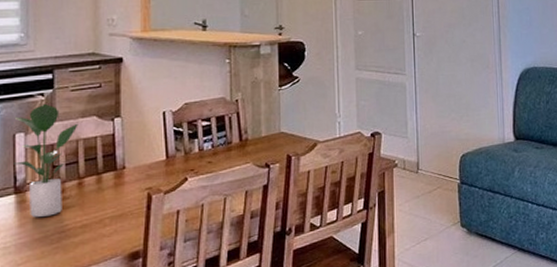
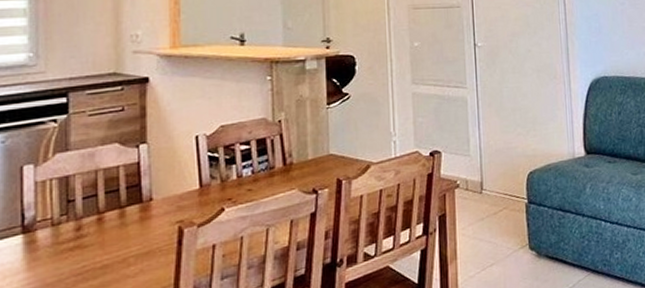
potted plant: present [14,103,78,218] -> none [21,130,97,260]

